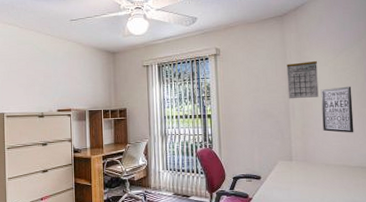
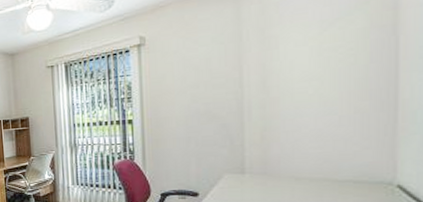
calendar: present [286,60,319,99] -> none [241,39,291,95]
wall art: present [321,86,354,133] -> none [294,71,346,136]

